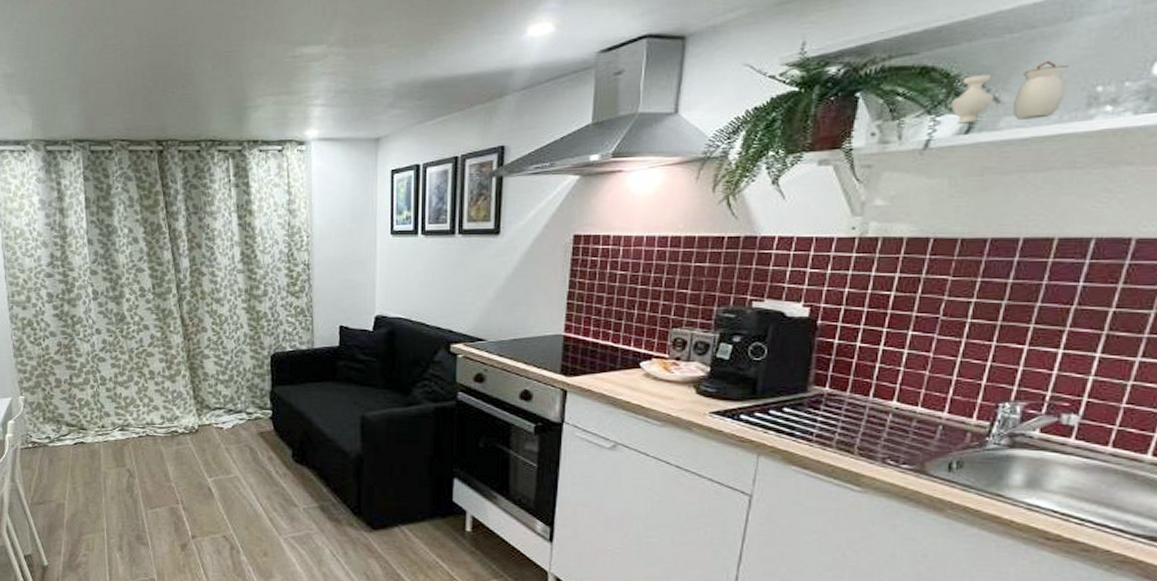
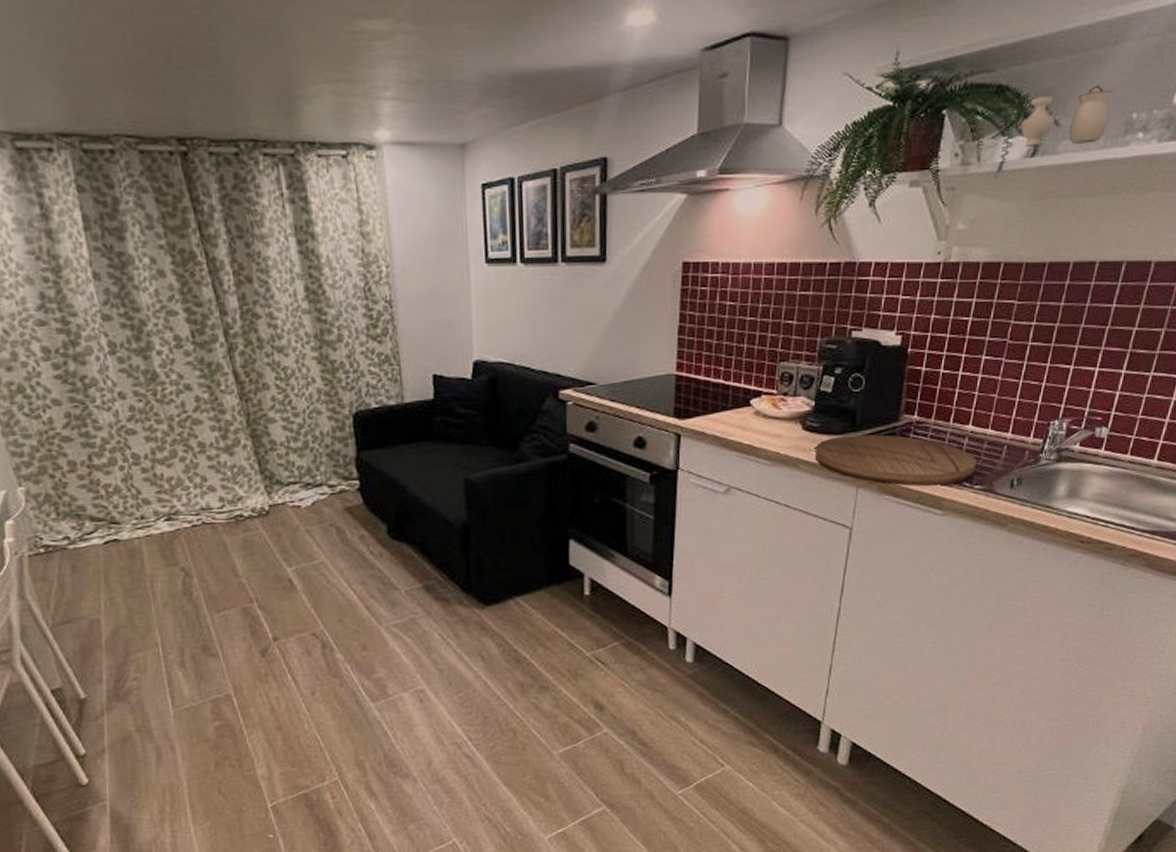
cutting board: none [709,403,904,462] -> present [814,434,977,487]

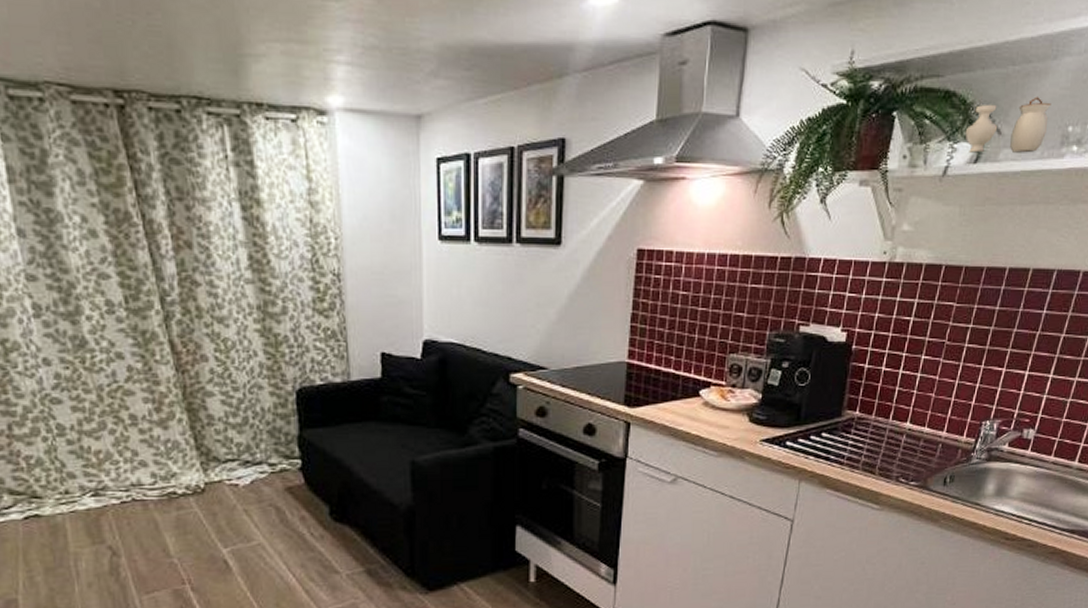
cutting board: present [814,434,977,487] -> none [759,429,913,482]

